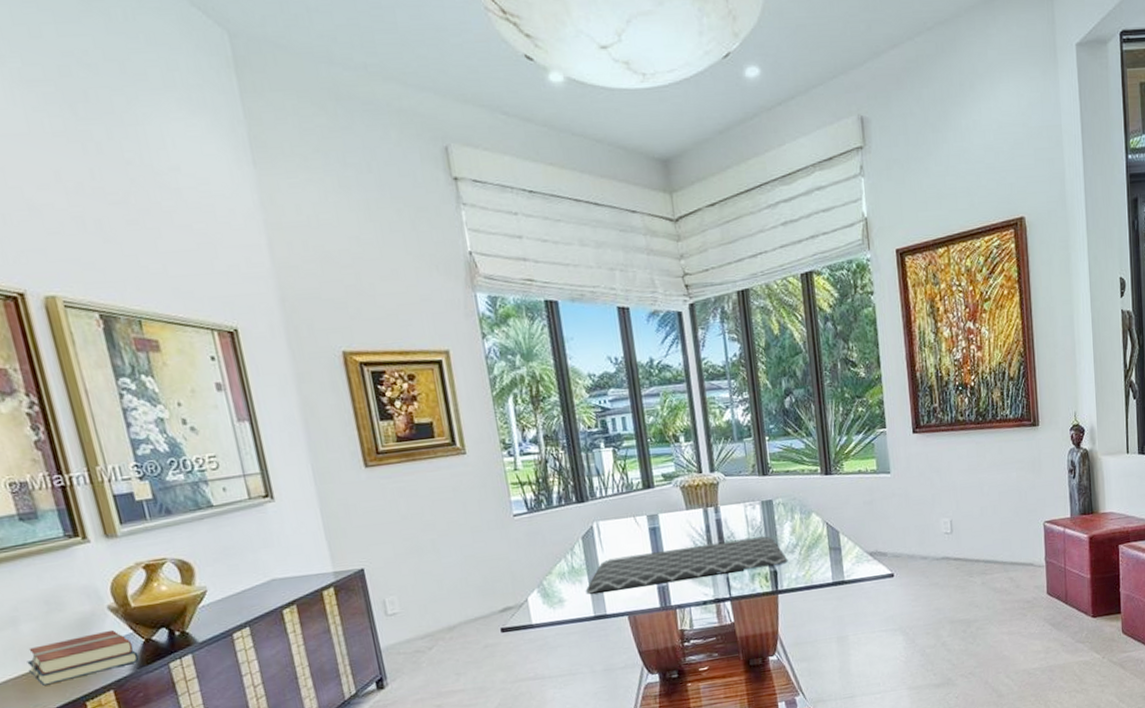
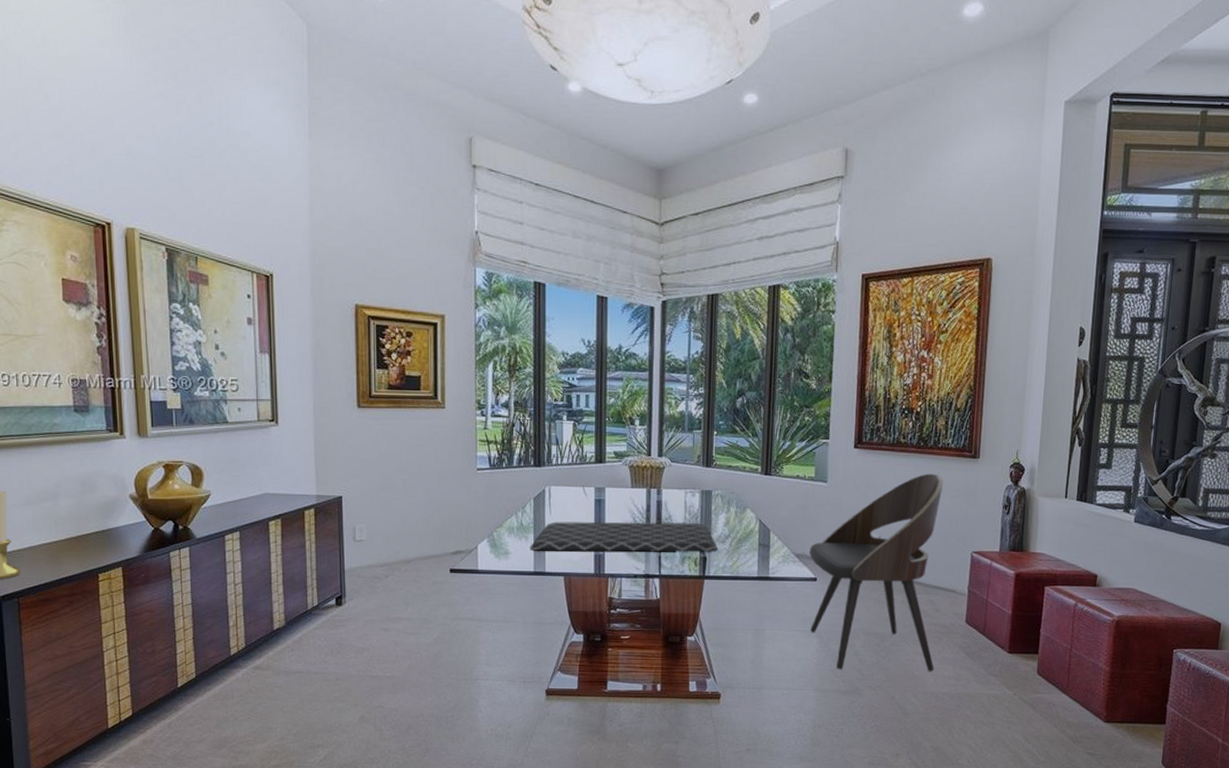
books: present [27,629,139,686] -> none [59,515,147,554]
dining chair: none [882,448,1023,664] -> present [809,473,944,671]

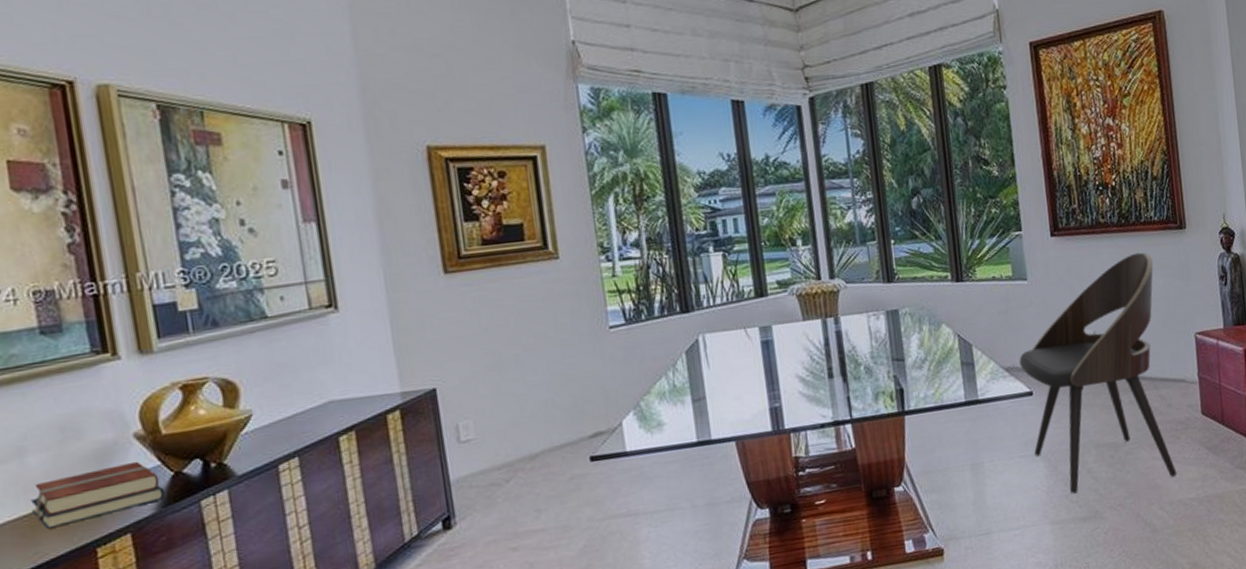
books: none [59,515,147,554] -> present [31,461,166,529]
placemat: present [530,521,719,553] -> none [688,350,916,416]

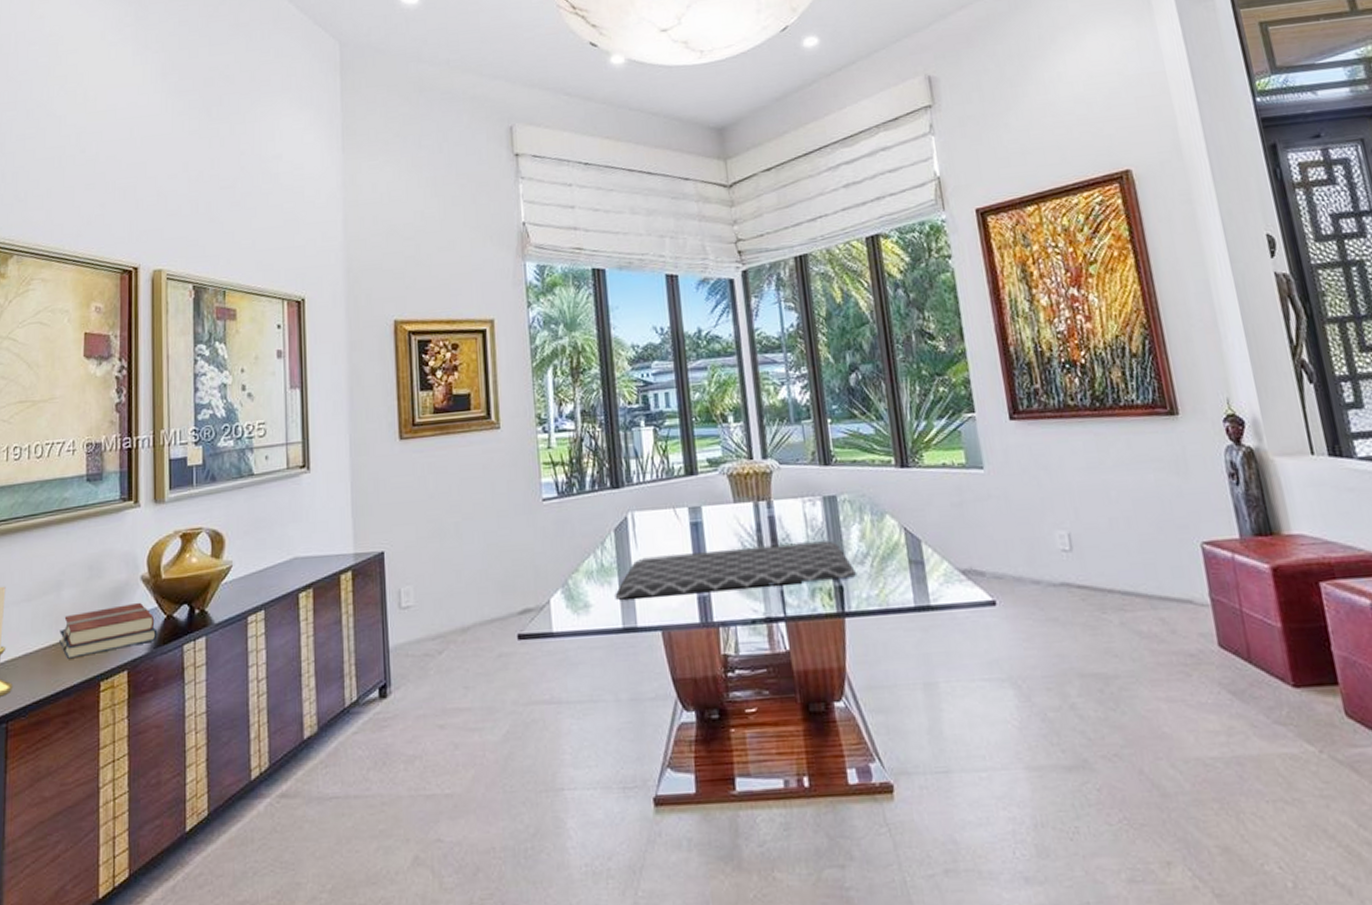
placemat: none [688,350,916,416] -> present [615,540,857,600]
dining chair: present [1019,252,1177,494] -> none [977,441,1191,734]

